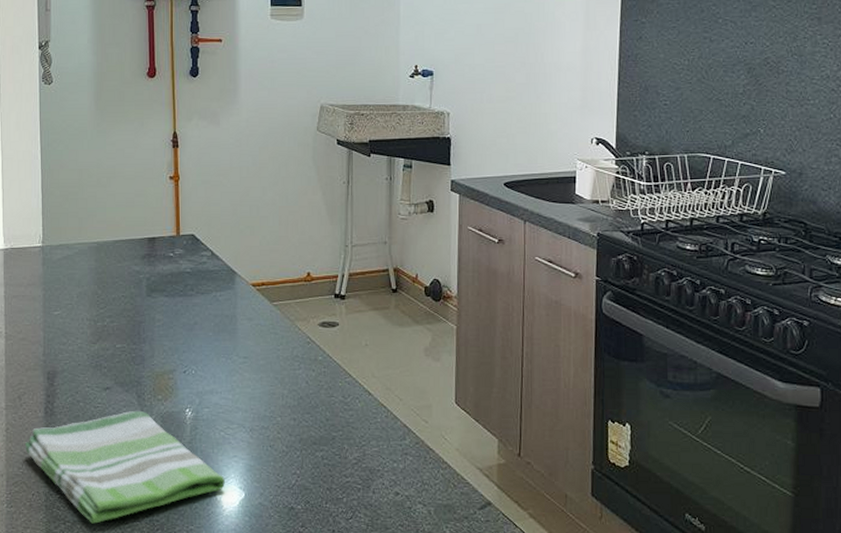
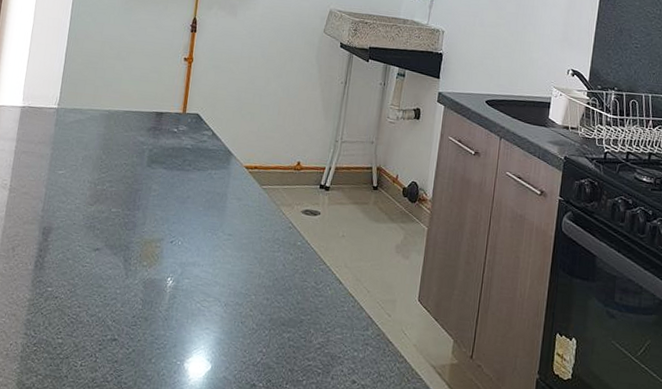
dish towel: present [24,410,225,524] -> none [10,273,195,380]

